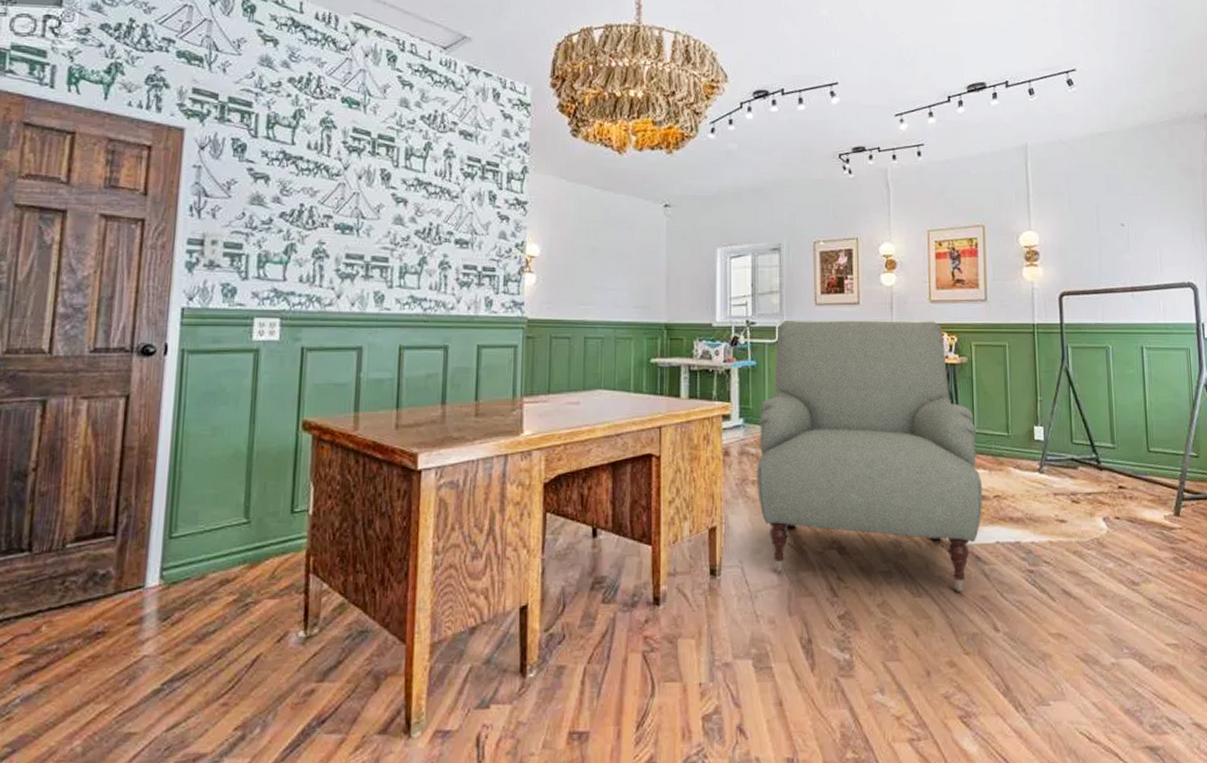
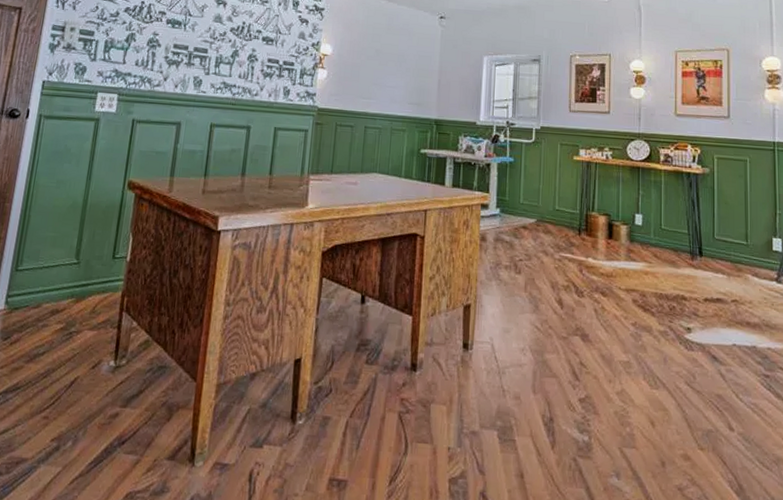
chair: present [757,319,983,592] -> none [509,123,721,389]

